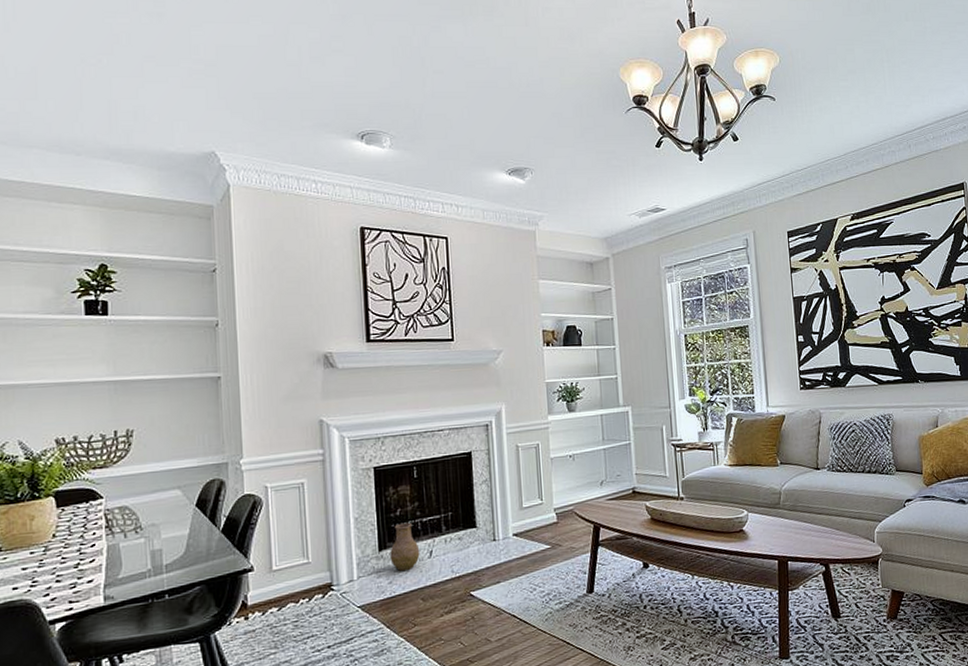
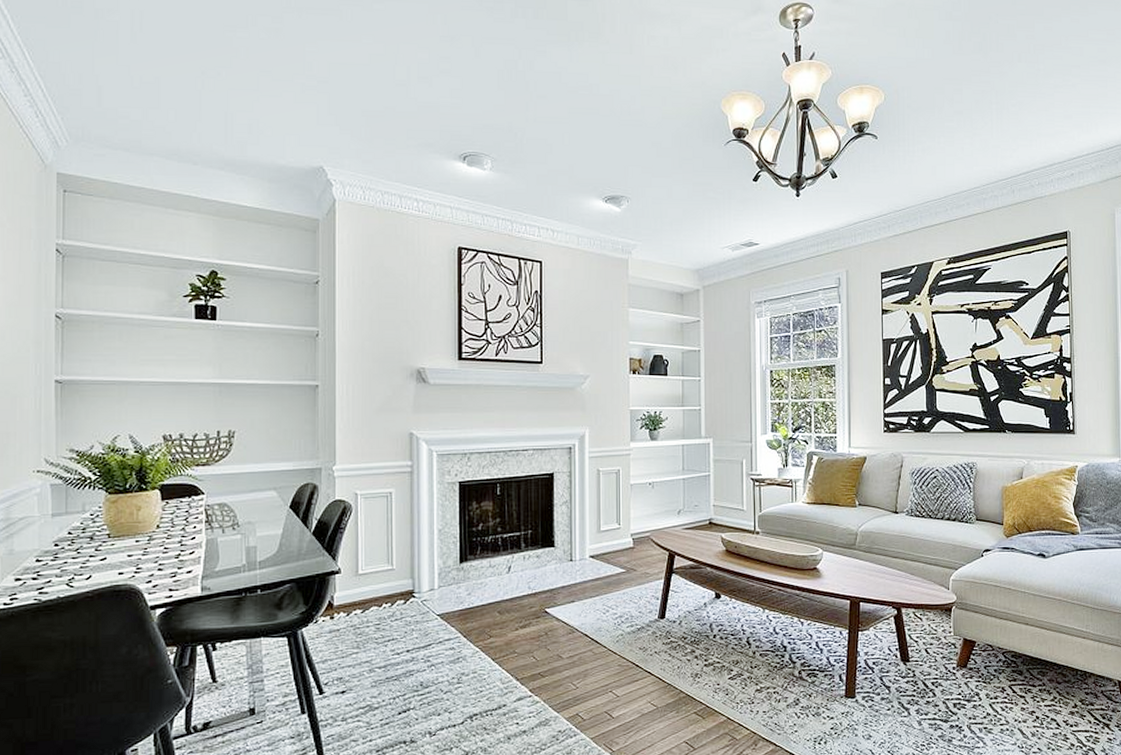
vase: present [390,522,420,572] -> none [470,537,499,584]

